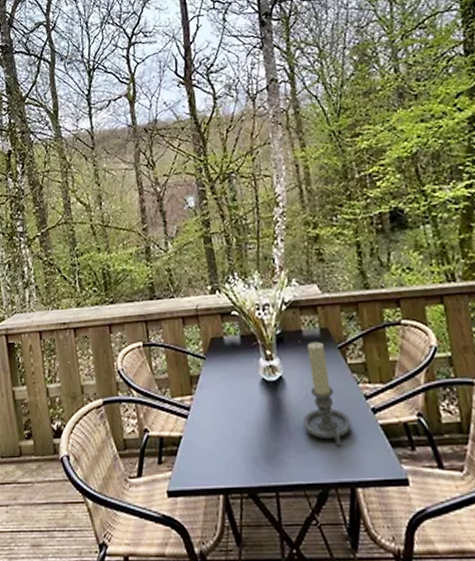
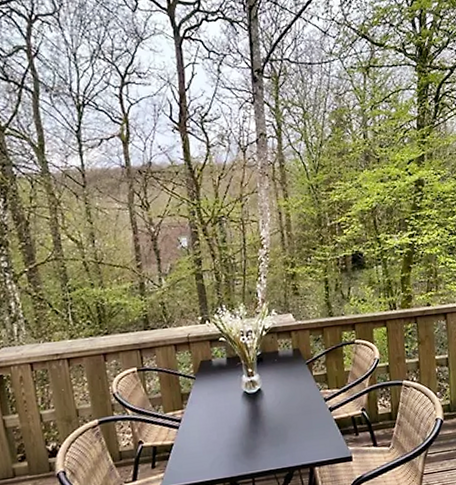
candle holder: present [303,341,352,446] -> none [276,359,314,438]

